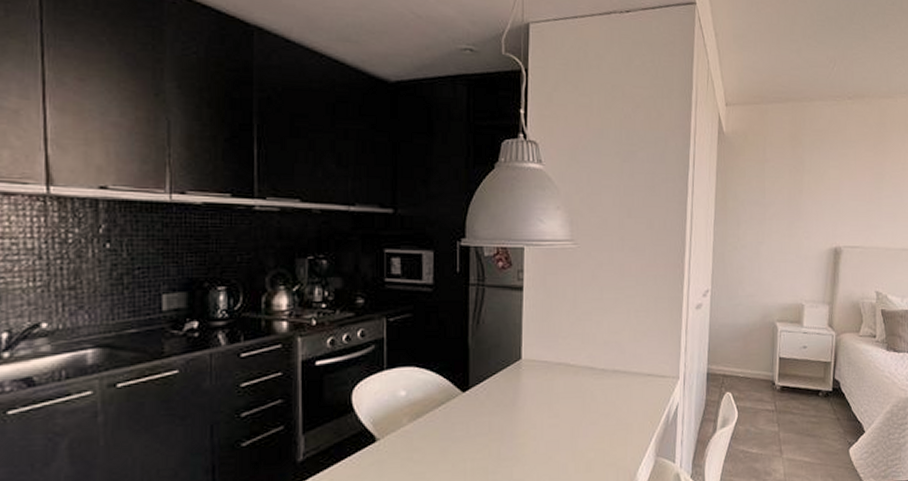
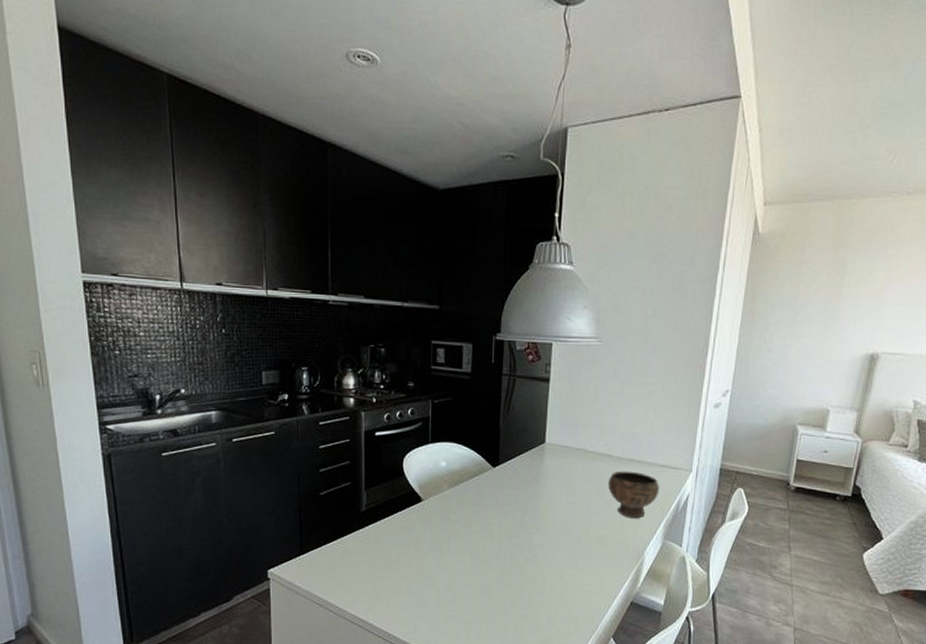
bowl: none [593,383,648,436] -> present [608,471,660,519]

